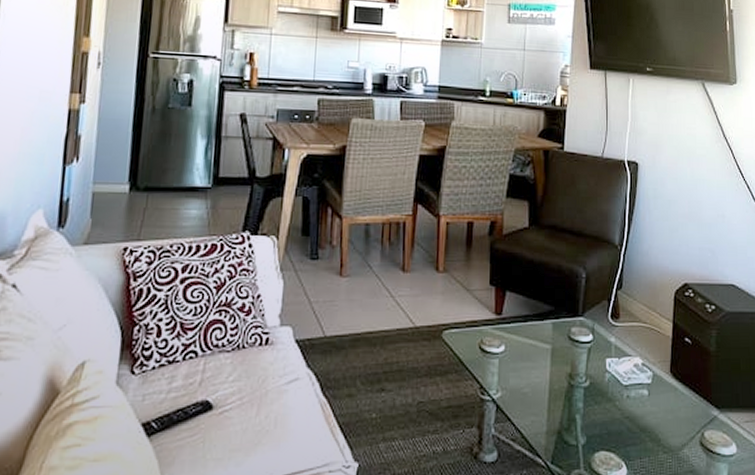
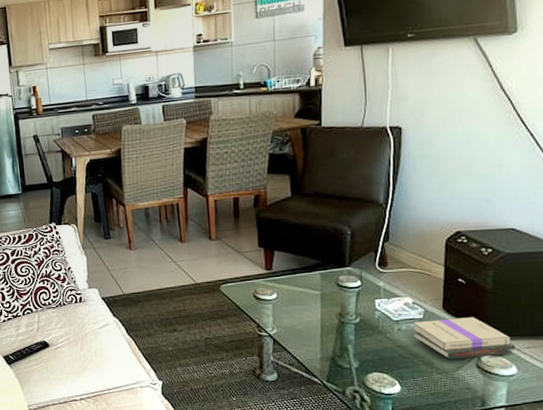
books: none [642,384,735,435] -> present [413,317,515,360]

